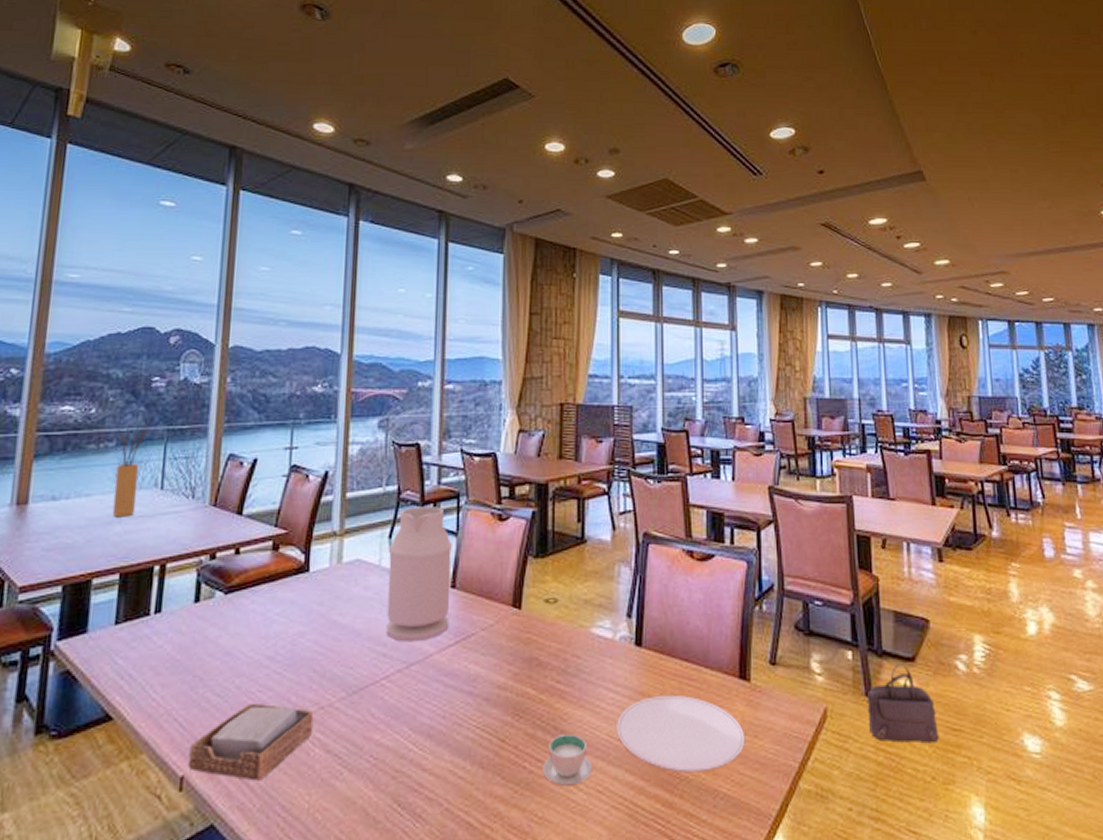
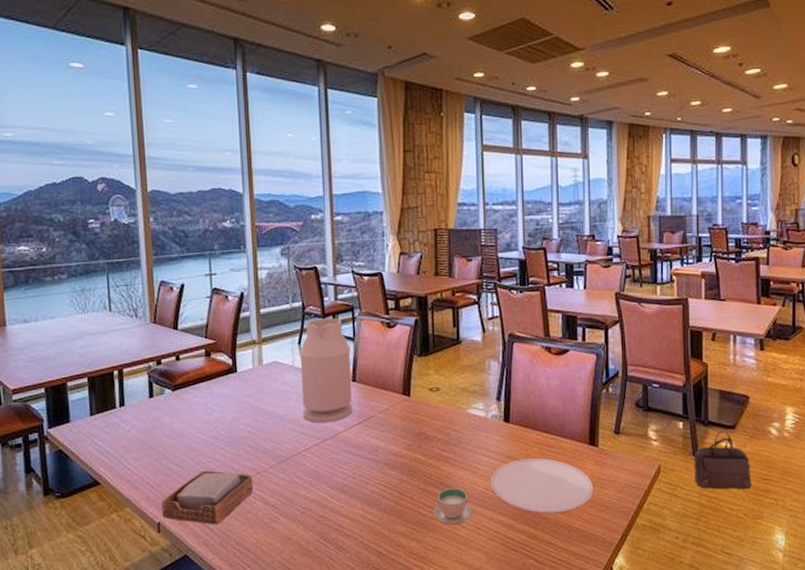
vase: present [112,418,153,517] -> none [66,254,95,334]

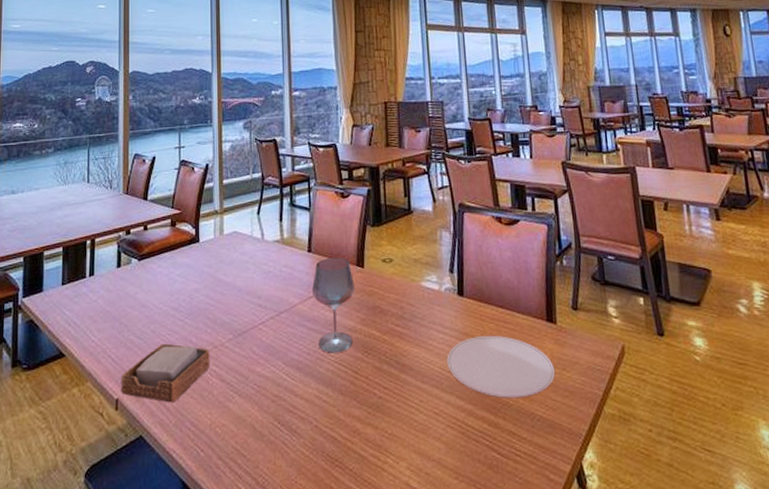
water jug: present [300,318,353,424] -> none [258,188,308,295]
wine glass: none [357,387,401,477] -> present [312,257,355,353]
cup: present [433,487,473,525] -> none [389,366,430,409]
handbag: present [693,431,752,490] -> none [658,308,726,375]

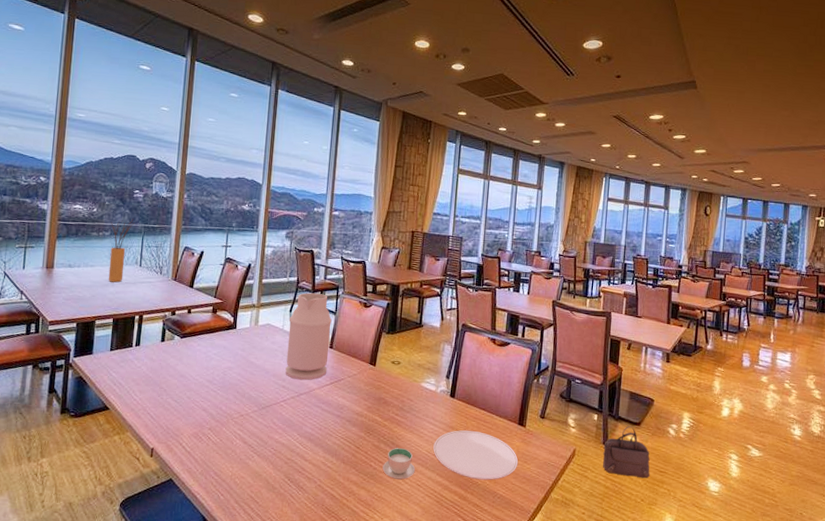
vase: none [53,129,79,205] -> present [108,218,135,283]
napkin holder: present [121,343,210,403] -> none [156,408,237,456]
water jug: none [258,188,308,295] -> present [285,292,332,381]
wine glass: present [312,257,355,353] -> none [329,355,366,431]
cup: none [389,366,430,409] -> present [382,447,416,480]
handbag: none [658,308,726,375] -> present [602,426,650,479]

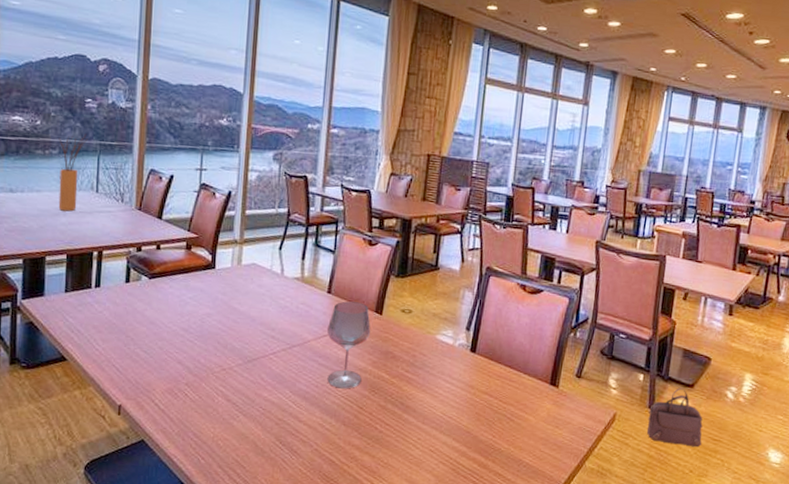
water jug: present [285,292,332,381] -> none [274,227,330,331]
wine glass: none [329,355,366,431] -> present [327,301,371,389]
cup: present [382,447,416,480] -> none [389,408,428,445]
plate: present [433,430,519,481] -> none [449,389,549,447]

